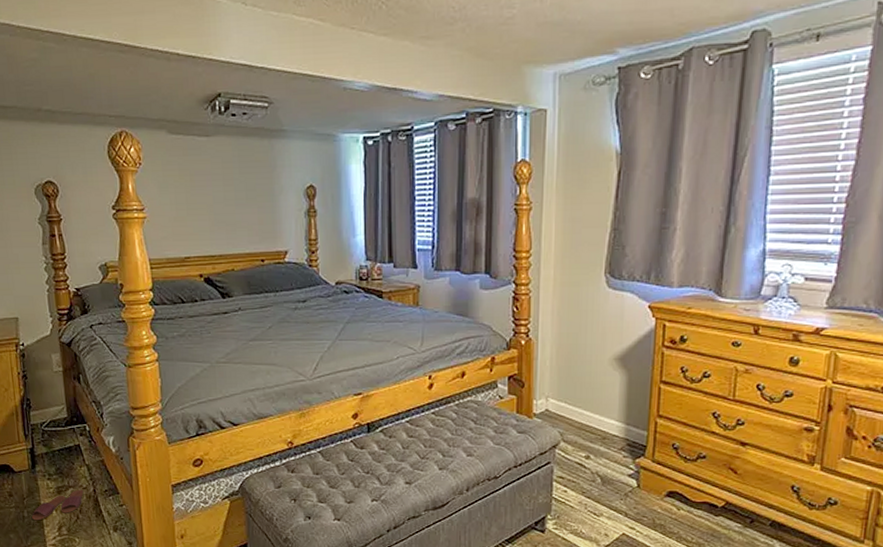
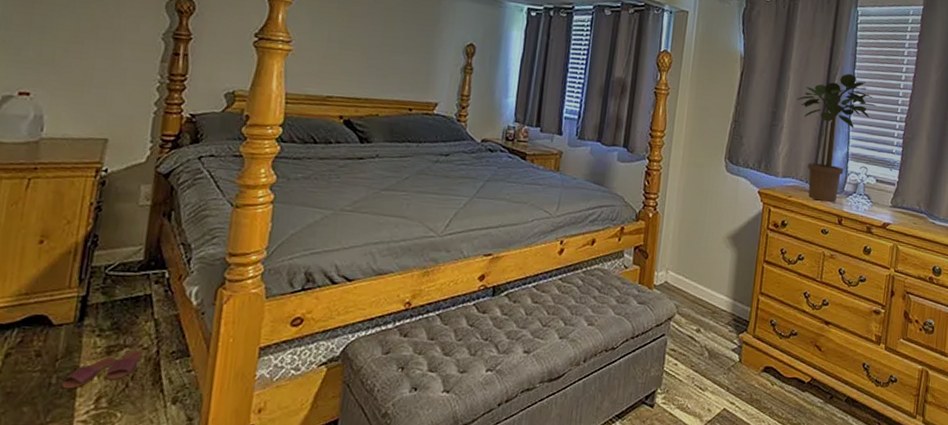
potted plant: none [692,151,804,311] -> present [796,73,877,203]

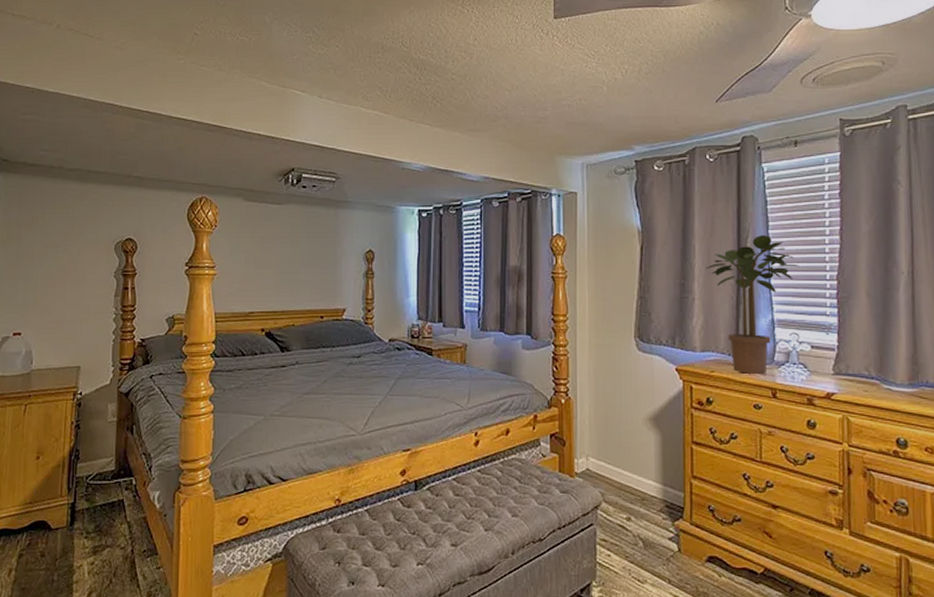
slippers: present [62,349,143,389] -> none [62,549,121,585]

